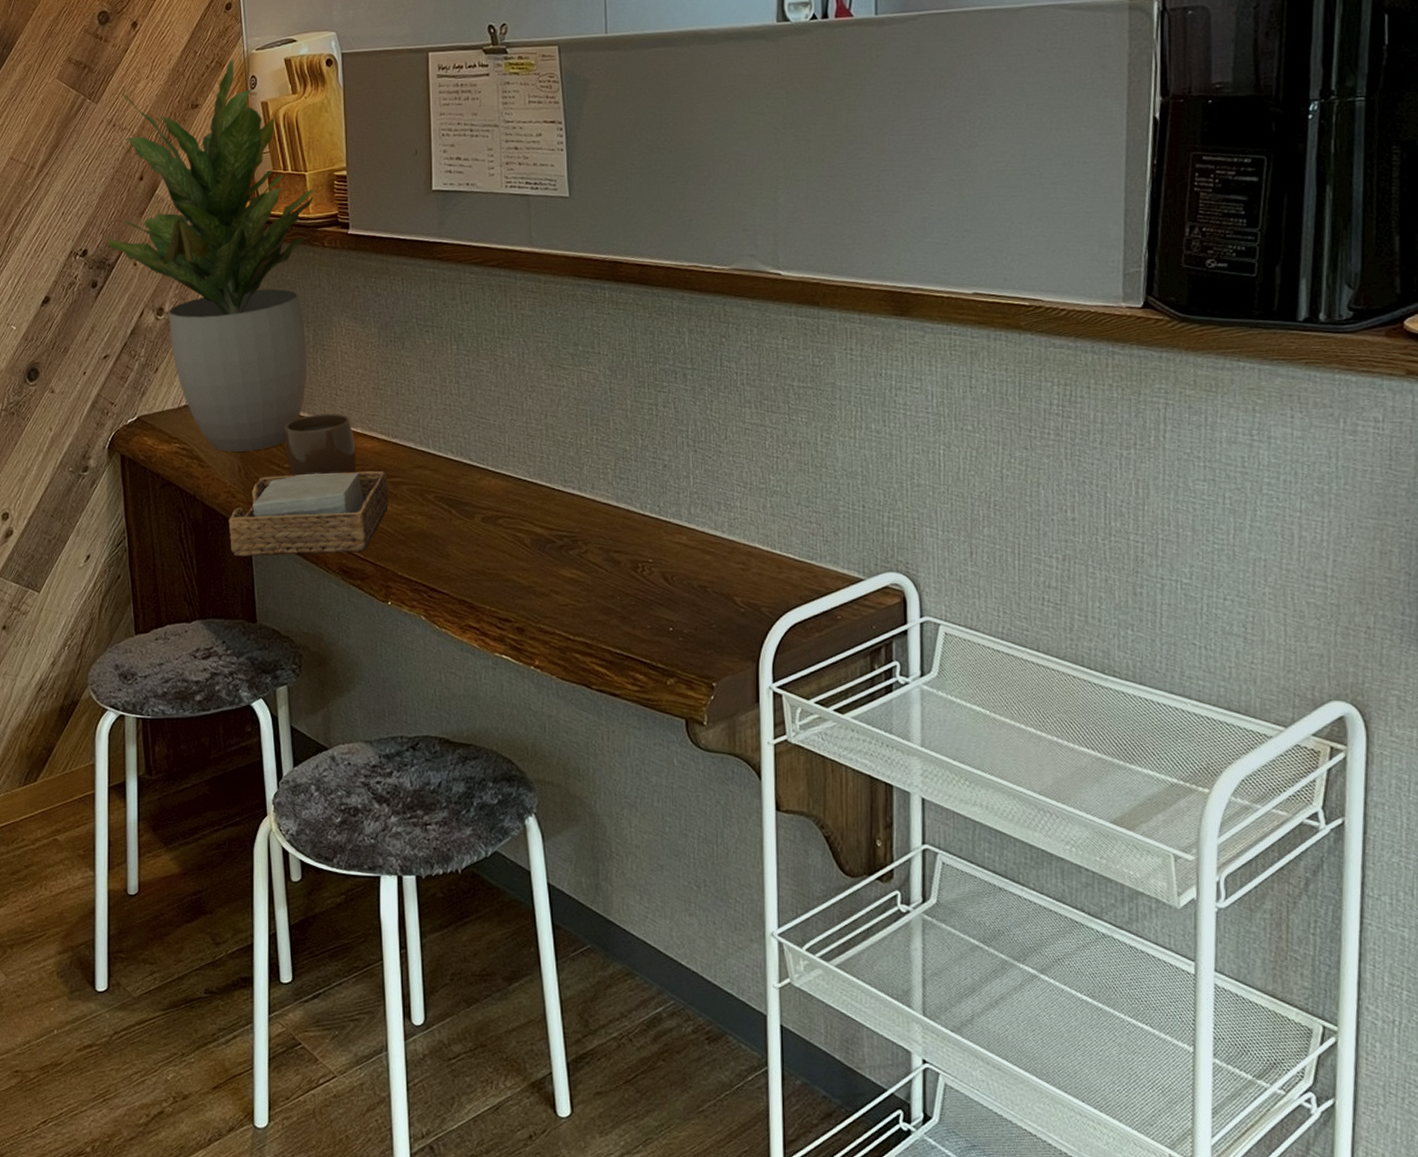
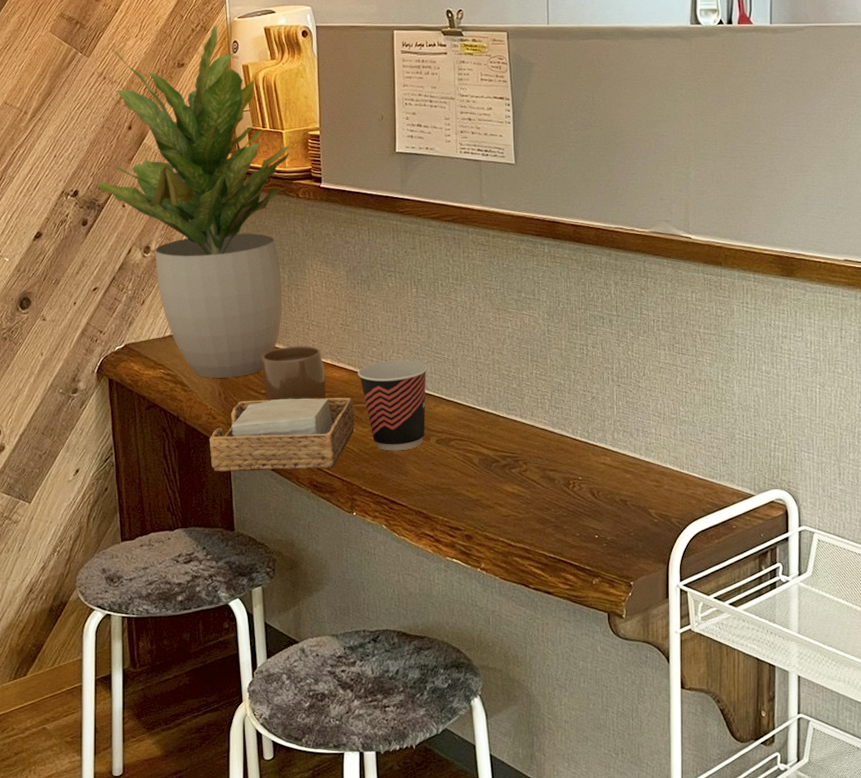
cup: none [391,426,471,531] -> present [358,360,427,451]

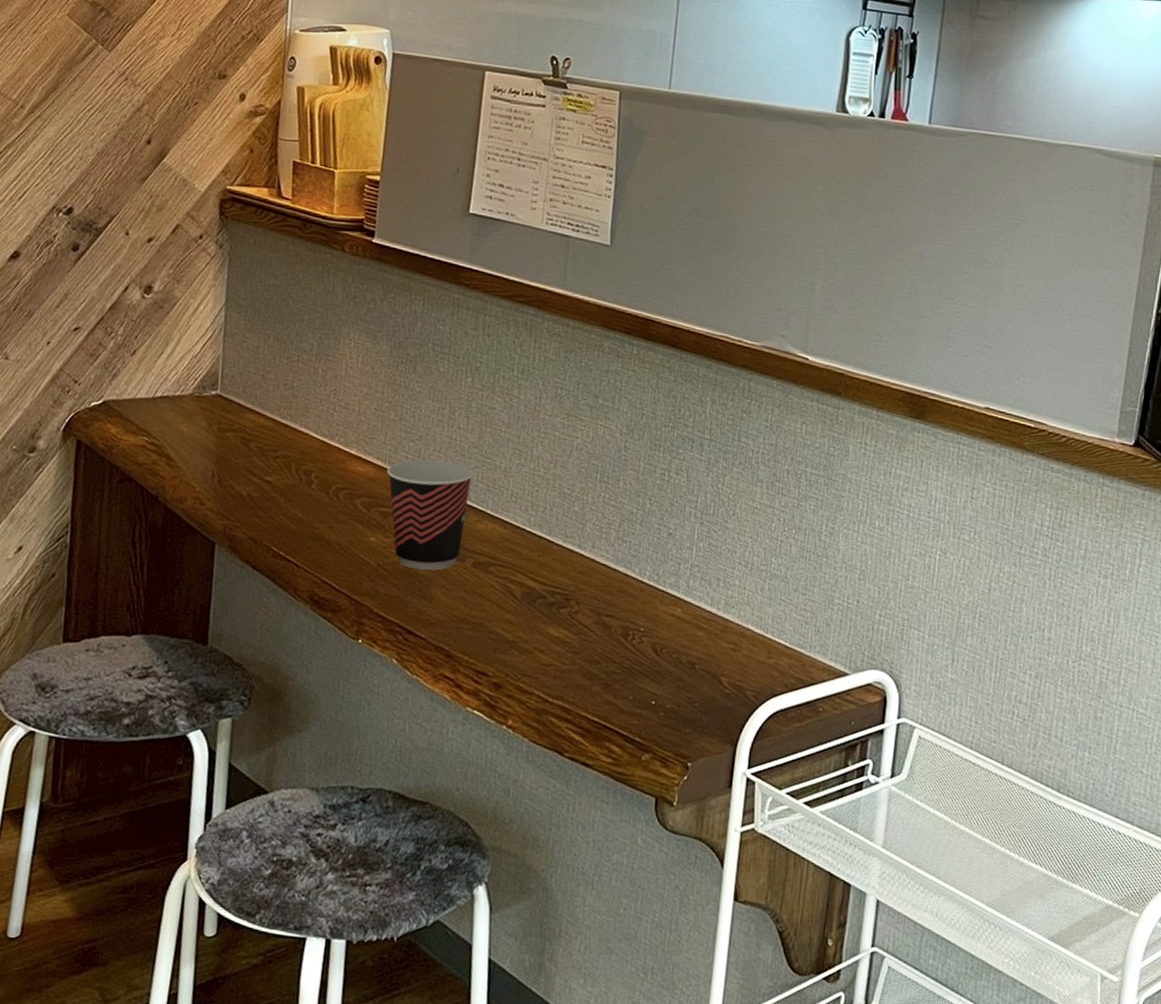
potted plant: present [98,25,291,378] -> none [98,35,343,457]
napkin holder: present [209,397,354,472] -> none [190,486,377,583]
mug: present [262,346,327,401] -> none [268,427,347,497]

